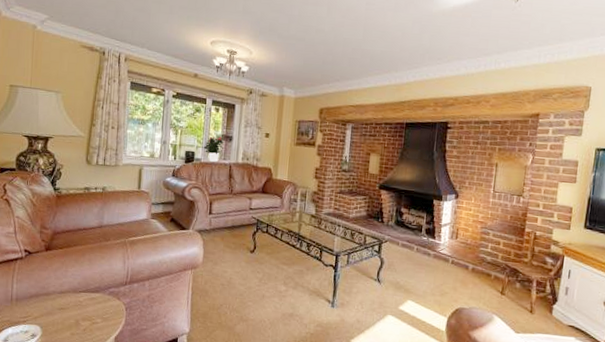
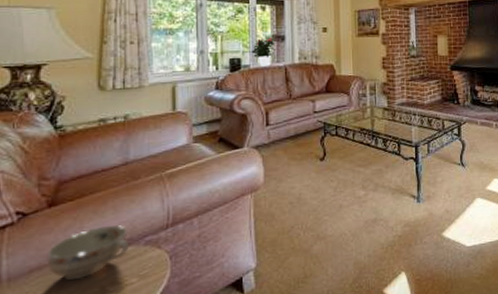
teacup: none [41,273,98,311] -> present [47,225,130,281]

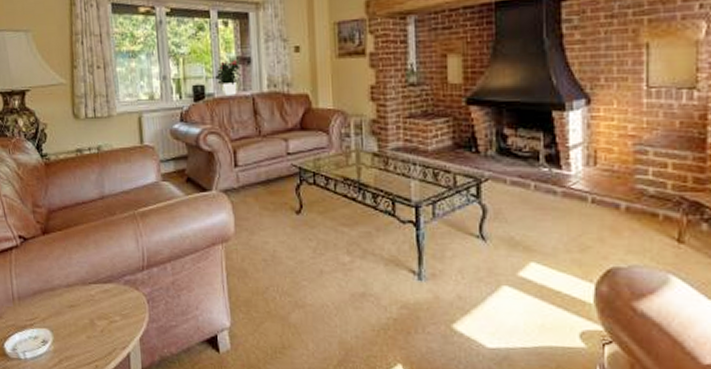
teacup: present [47,225,130,281] -> none [45,260,112,309]

